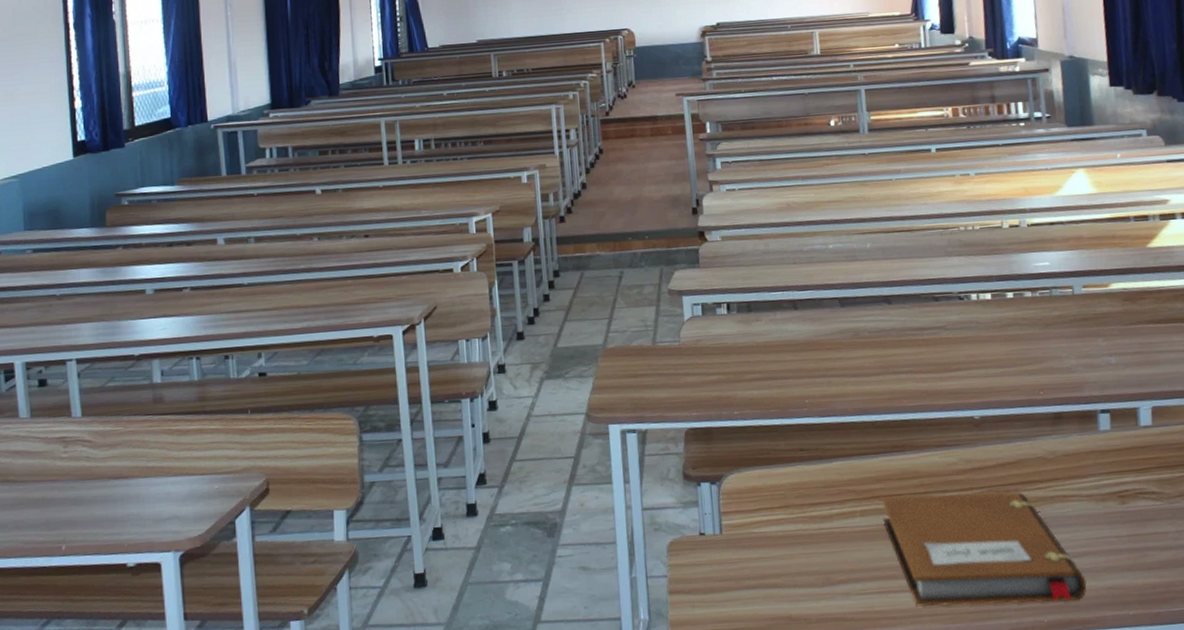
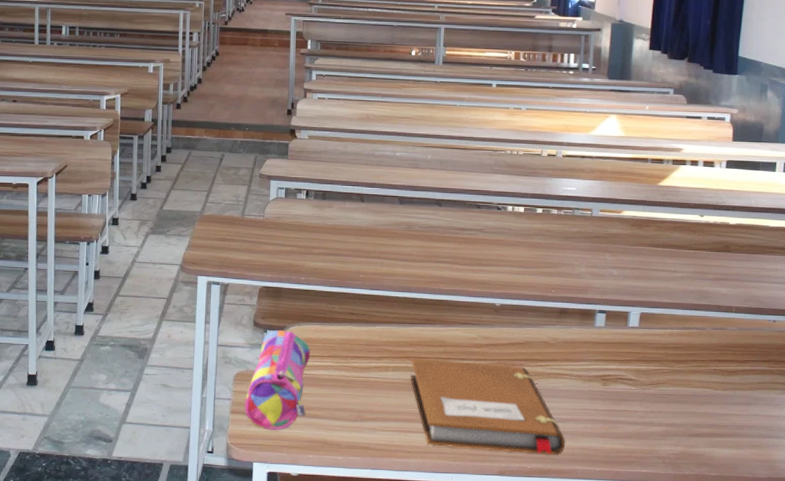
pencil case: none [683,480,761,611] -> present [244,330,311,430]

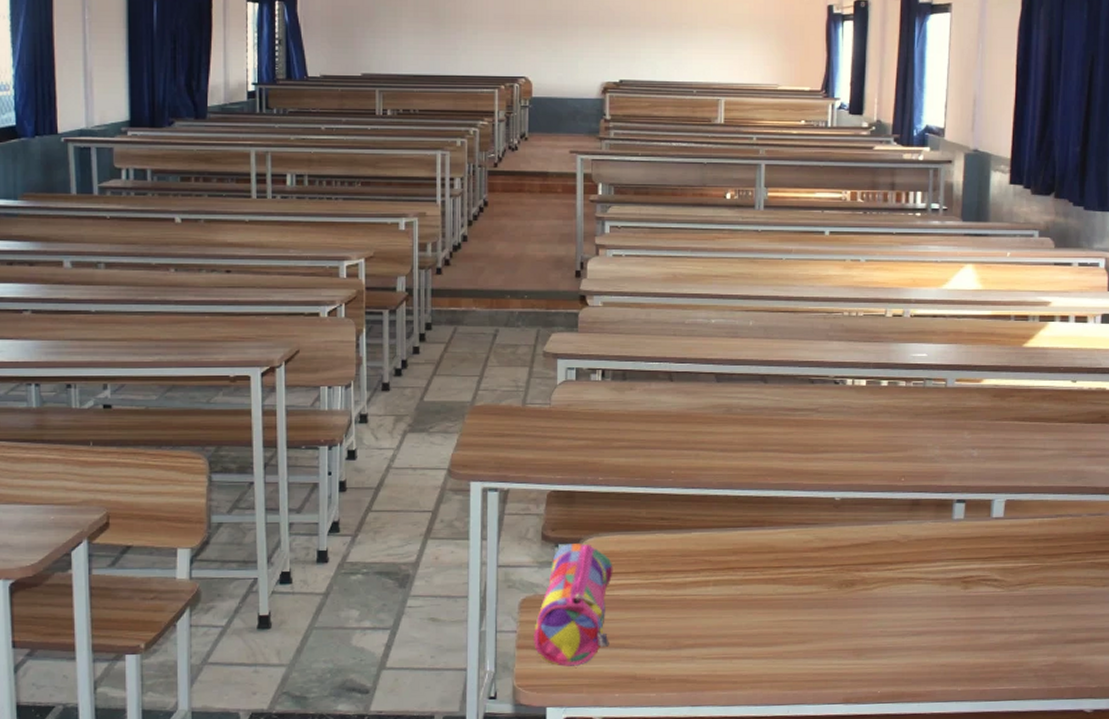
notebook: present [410,358,566,456] -> none [735,568,922,676]

